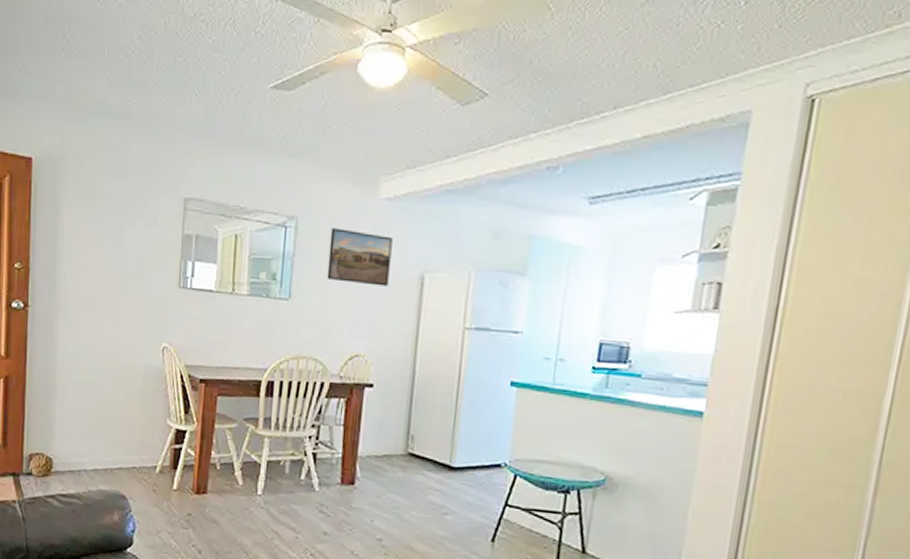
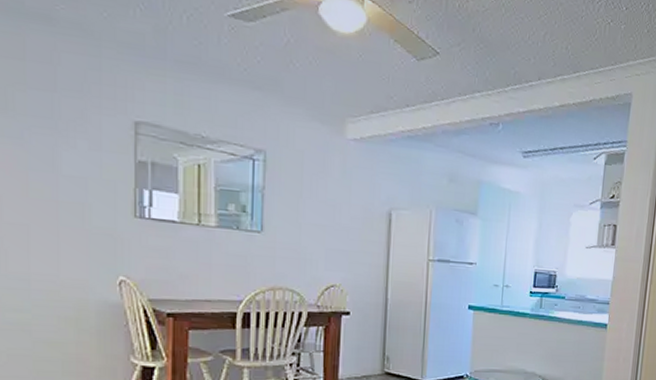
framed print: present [327,228,393,287] -> none [299,164,361,222]

